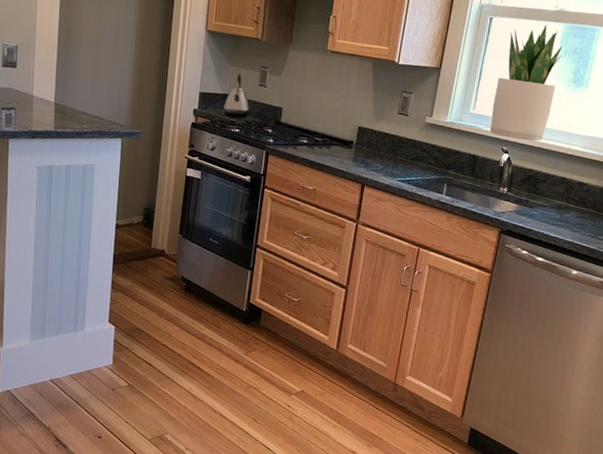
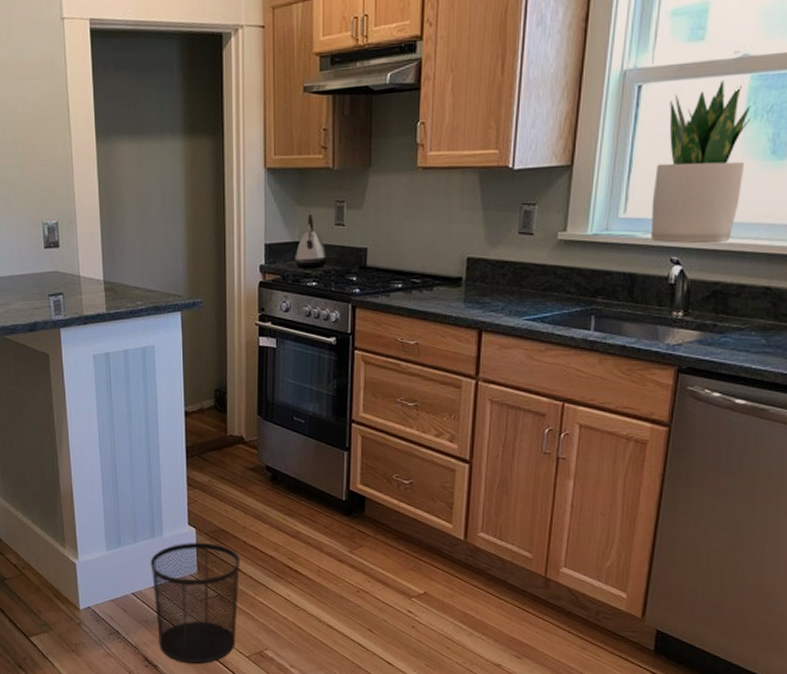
waste bin: none [70,338,152,445] -> present [150,543,241,664]

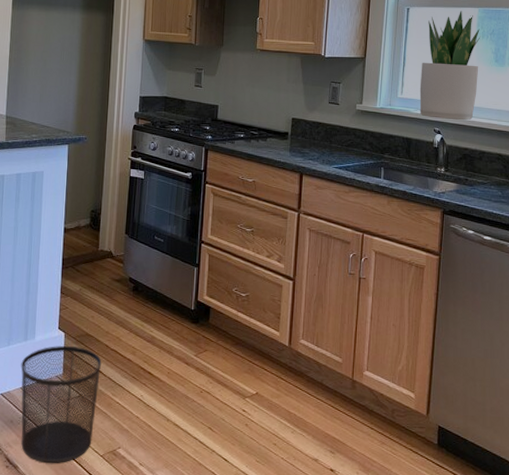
kettle: present [294,213,328,269] -> none [162,76,188,118]

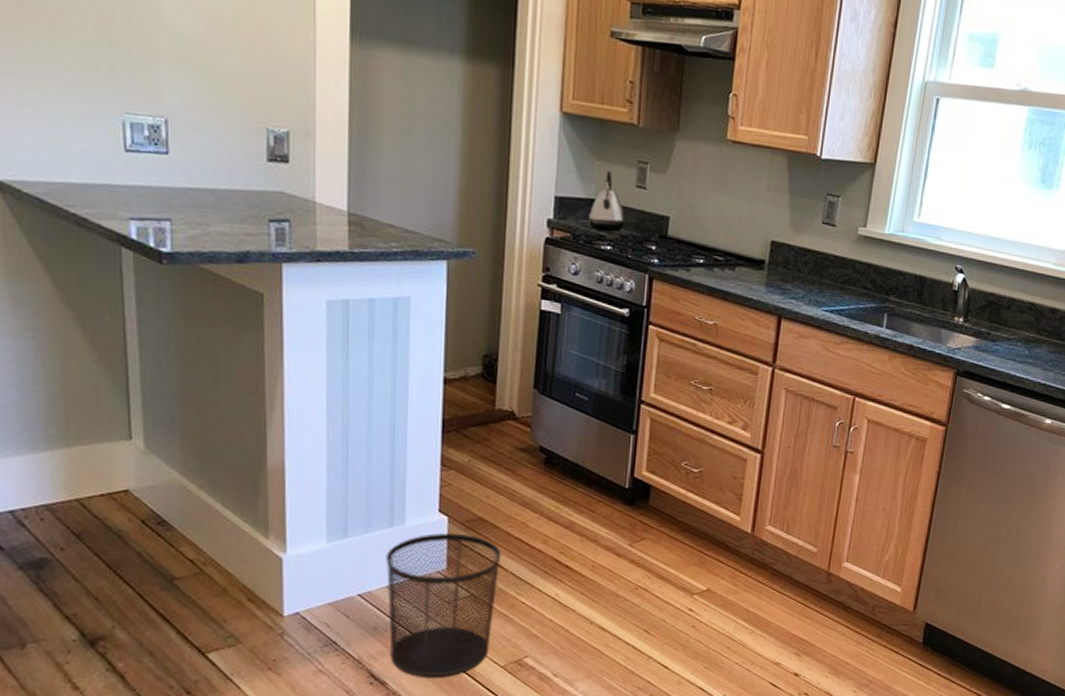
kettle: none [162,76,188,118] -> present [587,170,626,231]
planter: present [419,11,481,121] -> none [939,108,1028,258]

